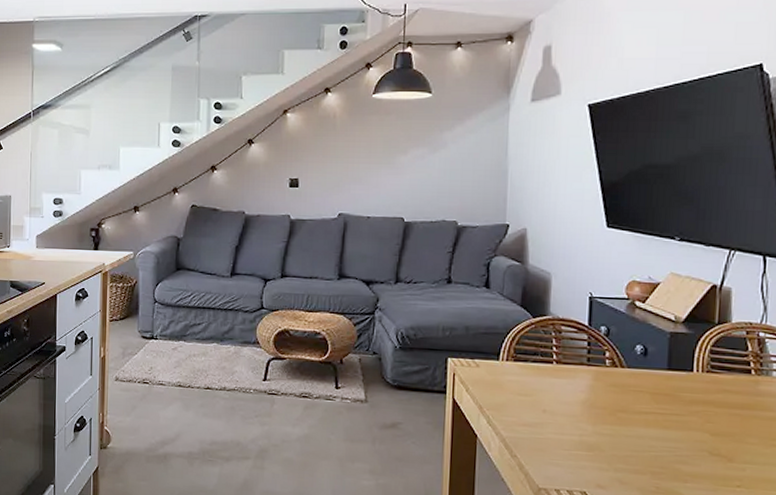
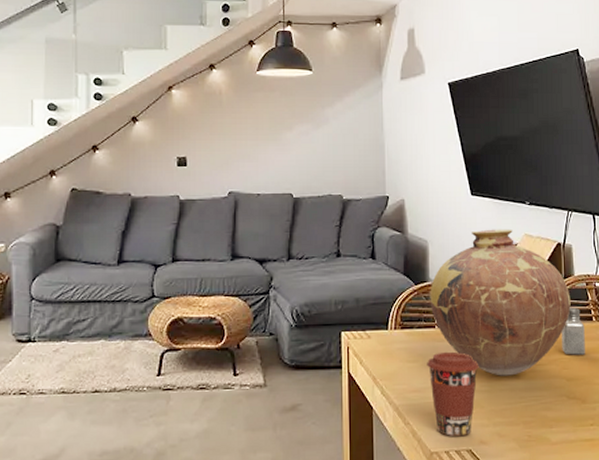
coffee cup: none [540,389,602,477] -> present [427,351,479,437]
vase: none [549,264,724,423] -> present [430,229,571,376]
saltshaker: none [707,356,740,410] -> present [562,307,585,355]

